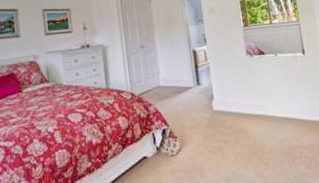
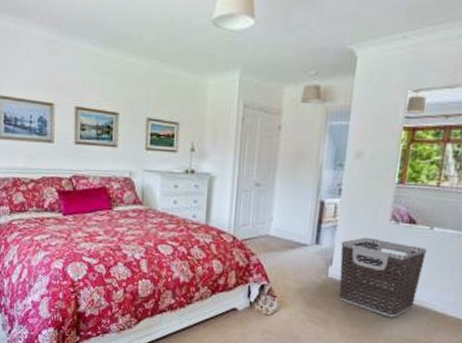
clothes hamper: none [216,70,282,133] -> present [339,237,428,318]

